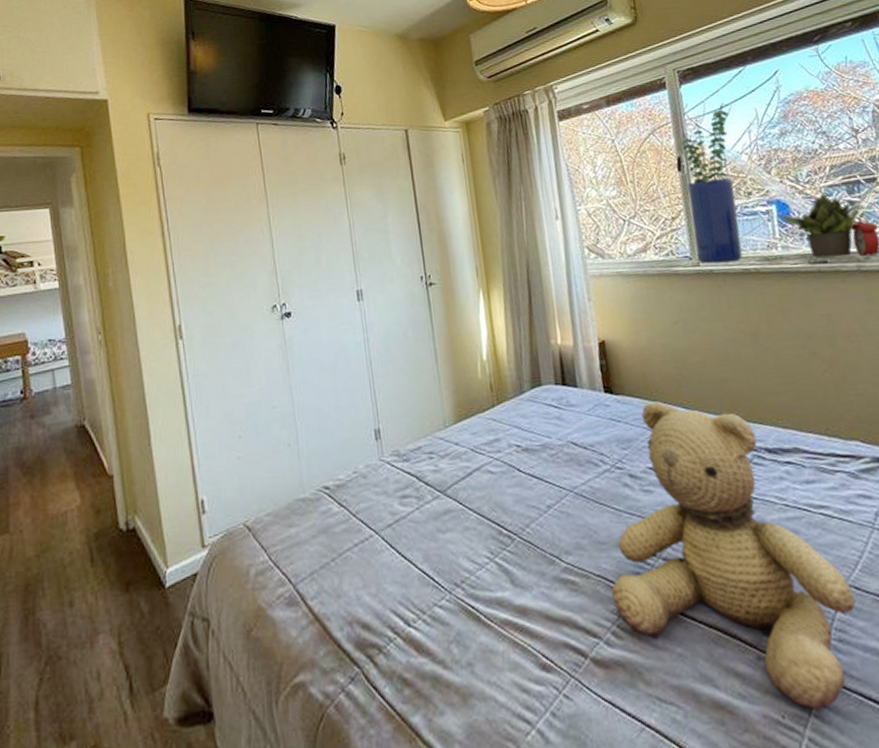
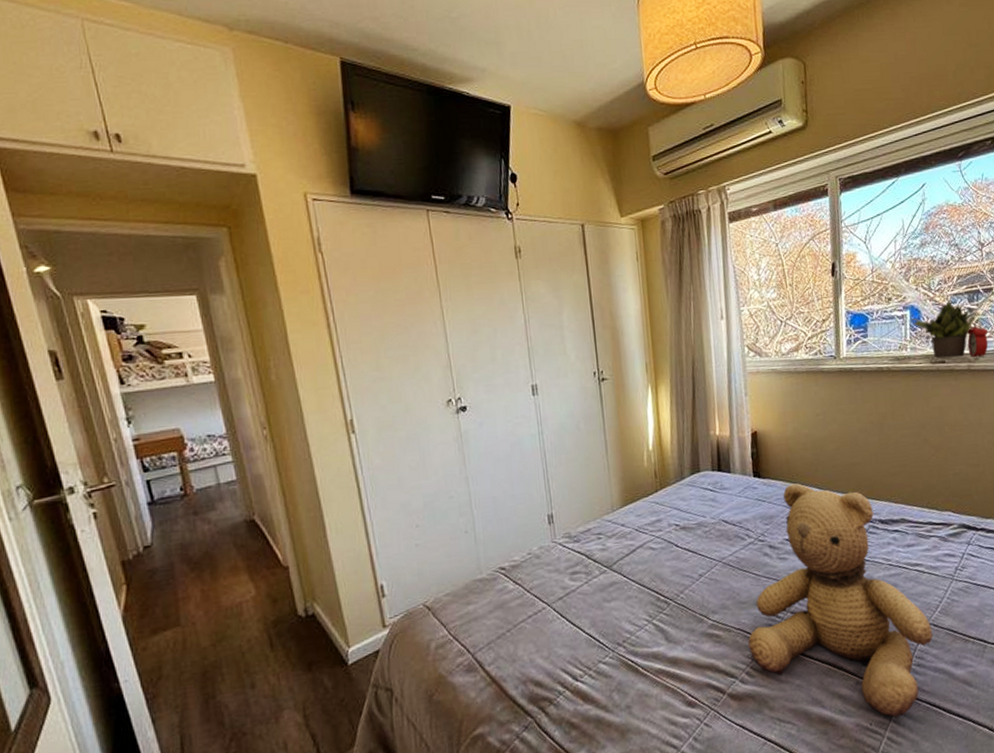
vase: present [681,102,743,264] -> none [836,212,880,363]

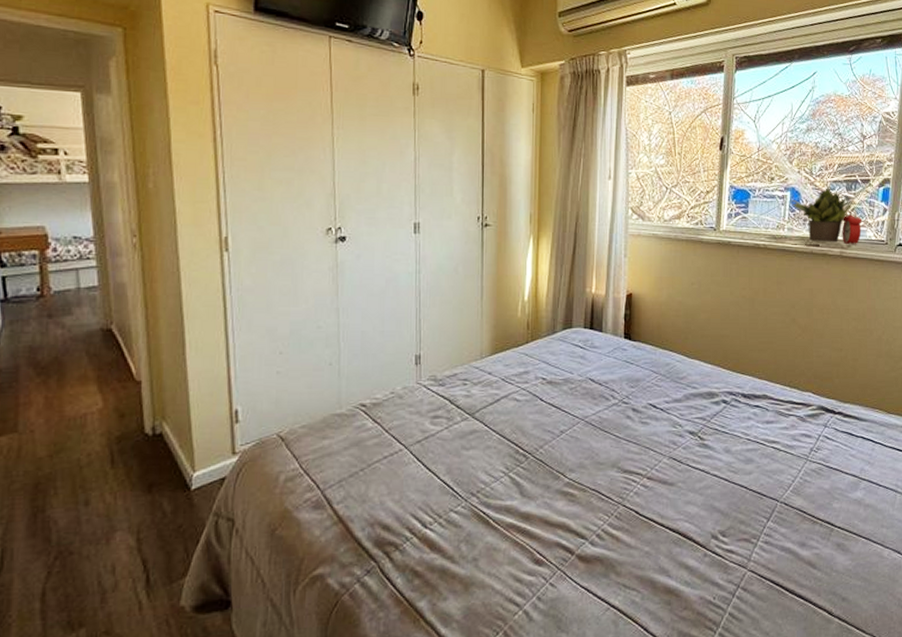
teddy bear: present [748,483,933,718] -> none [601,349,782,593]

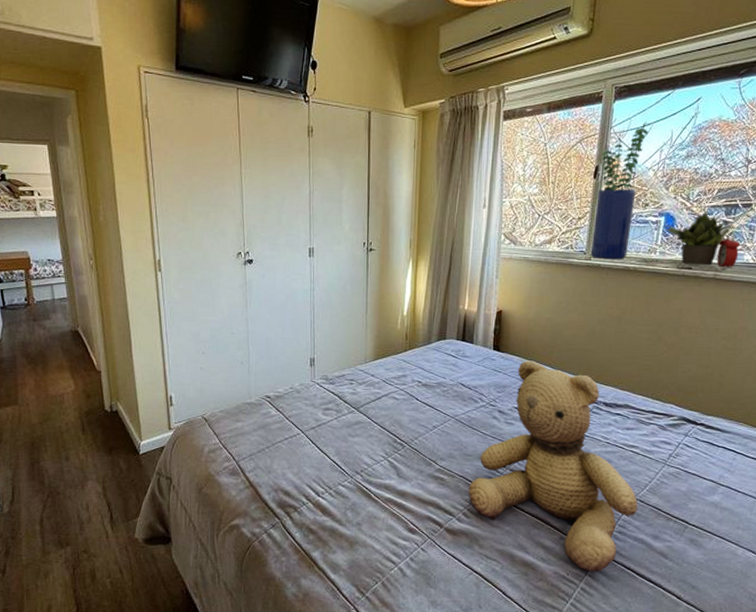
teddy bear: none [601,349,782,593] -> present [467,360,638,572]
vase: none [720,93,770,237] -> present [590,121,649,260]

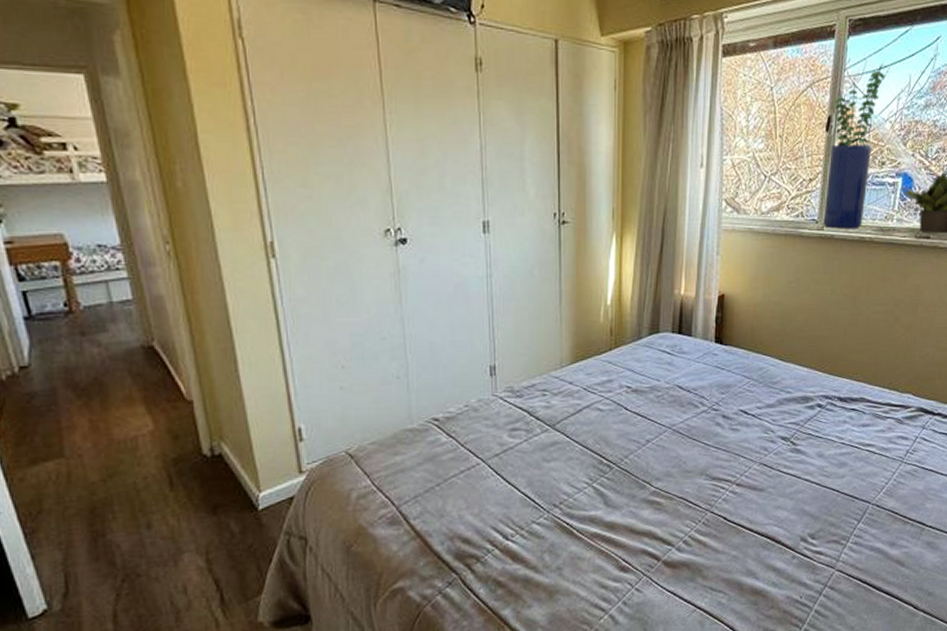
teddy bear: present [467,360,638,572] -> none [688,353,874,592]

